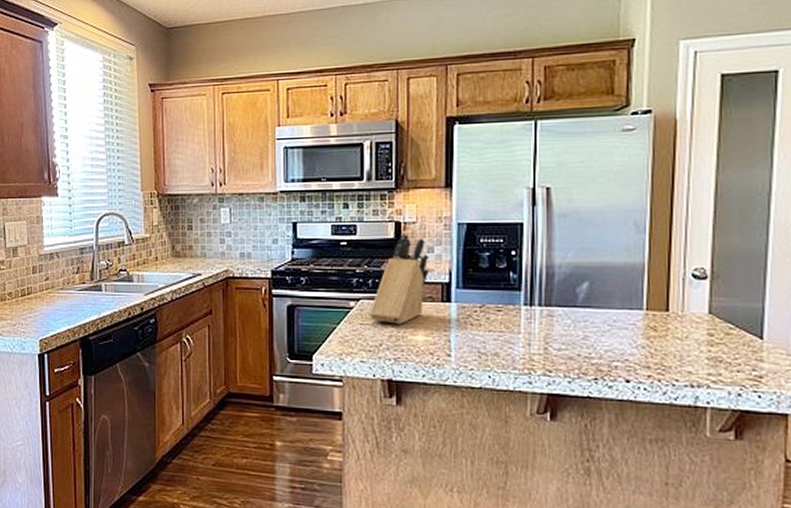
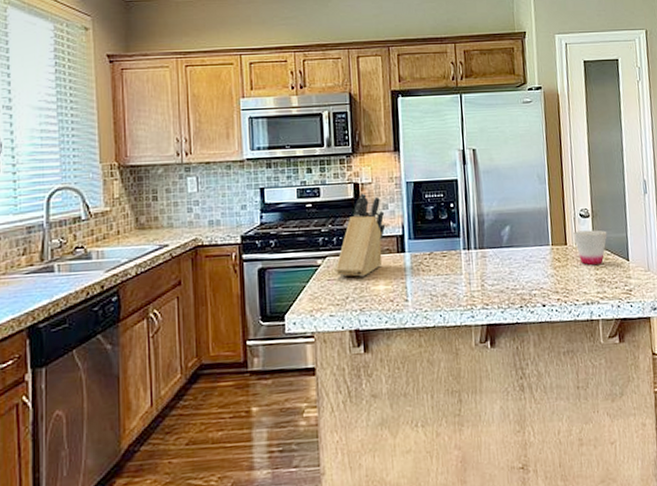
cup: none [680,295,732,341] -> present [573,230,607,266]

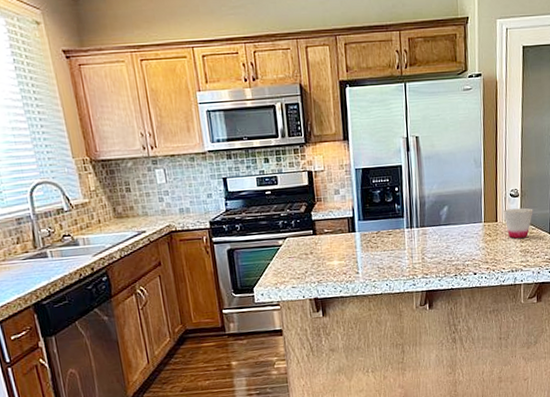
knife block: present [336,193,386,277] -> none [295,180,338,255]

